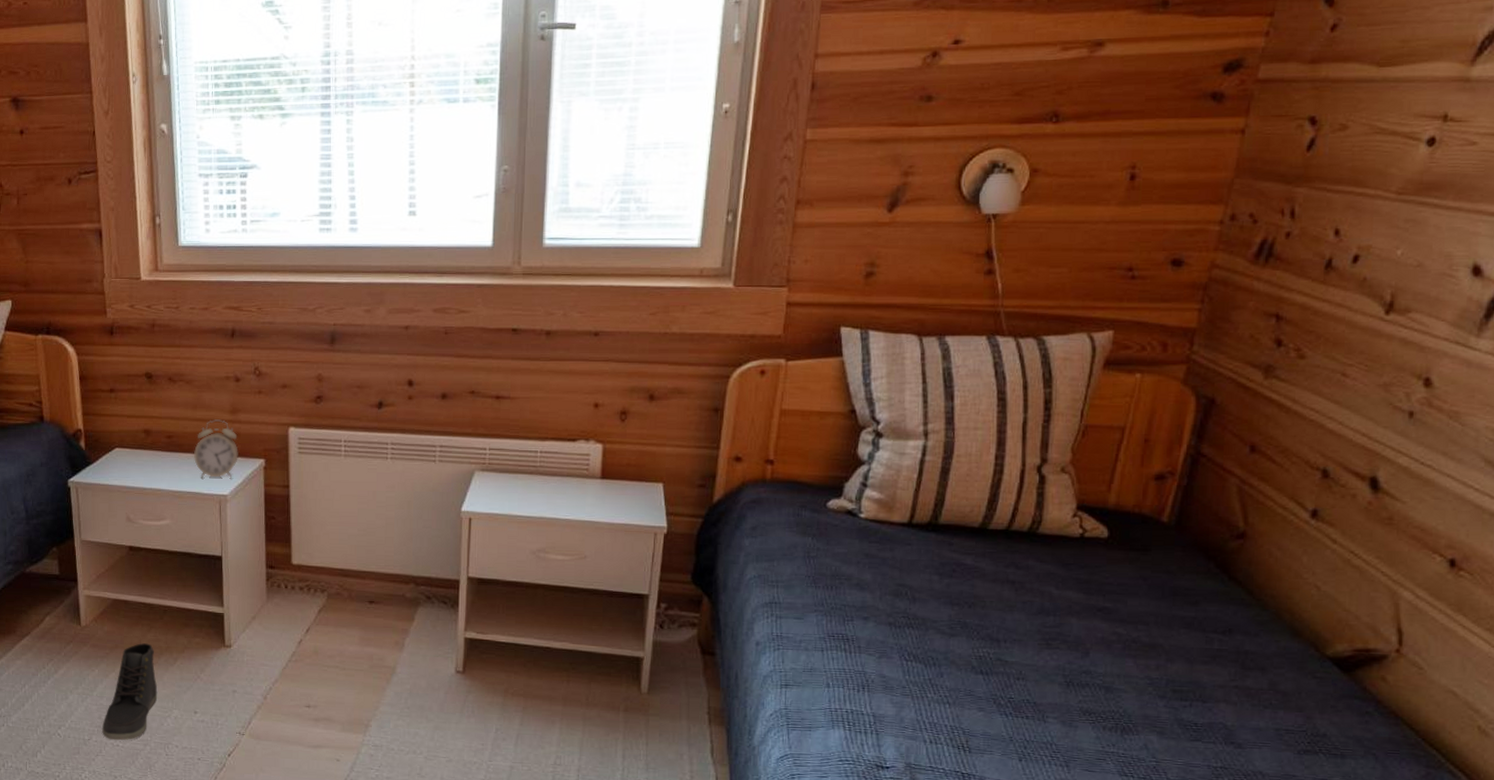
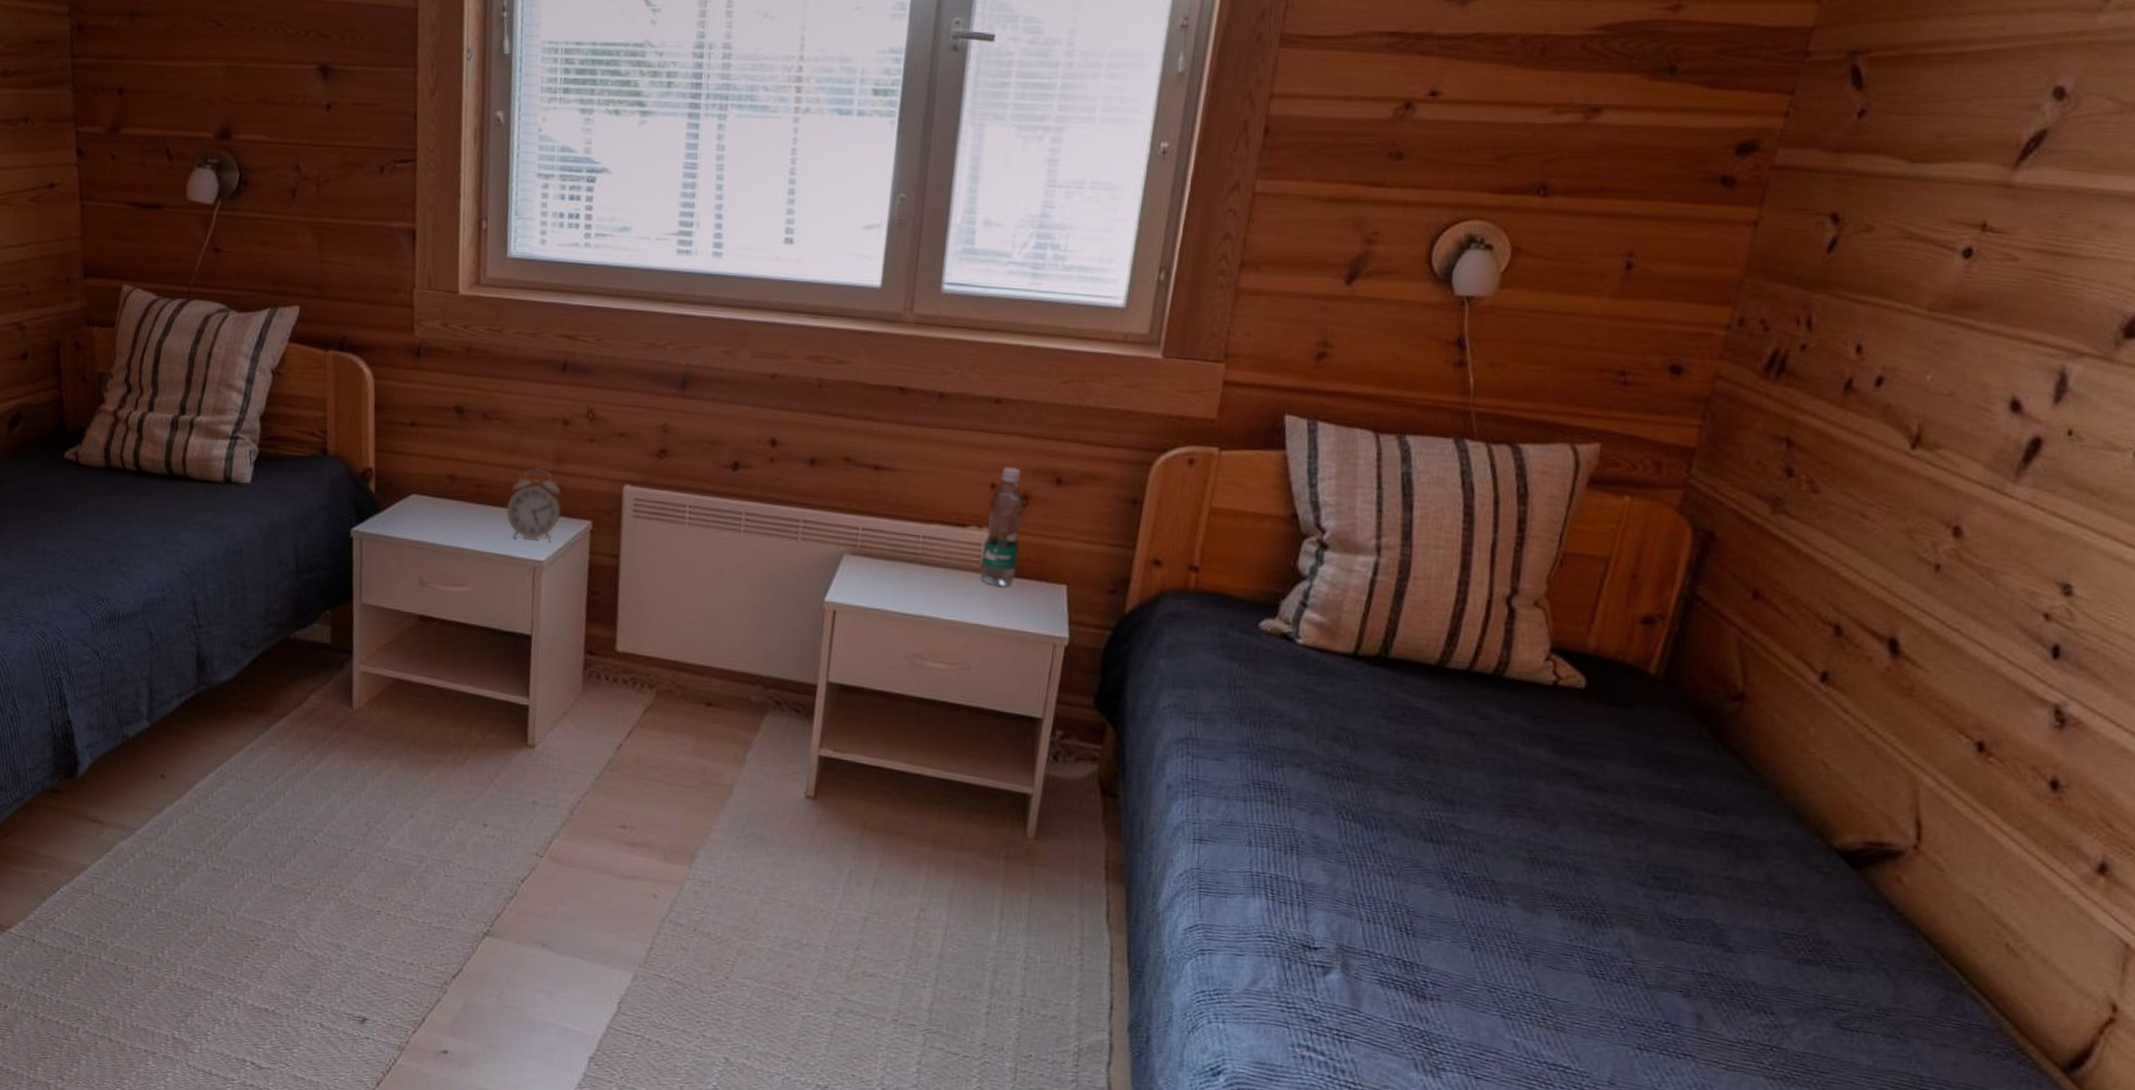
sneaker: present [102,643,158,741] -> none [368,735,441,854]
bottle: none [590,389,624,489] -> present [980,467,1026,587]

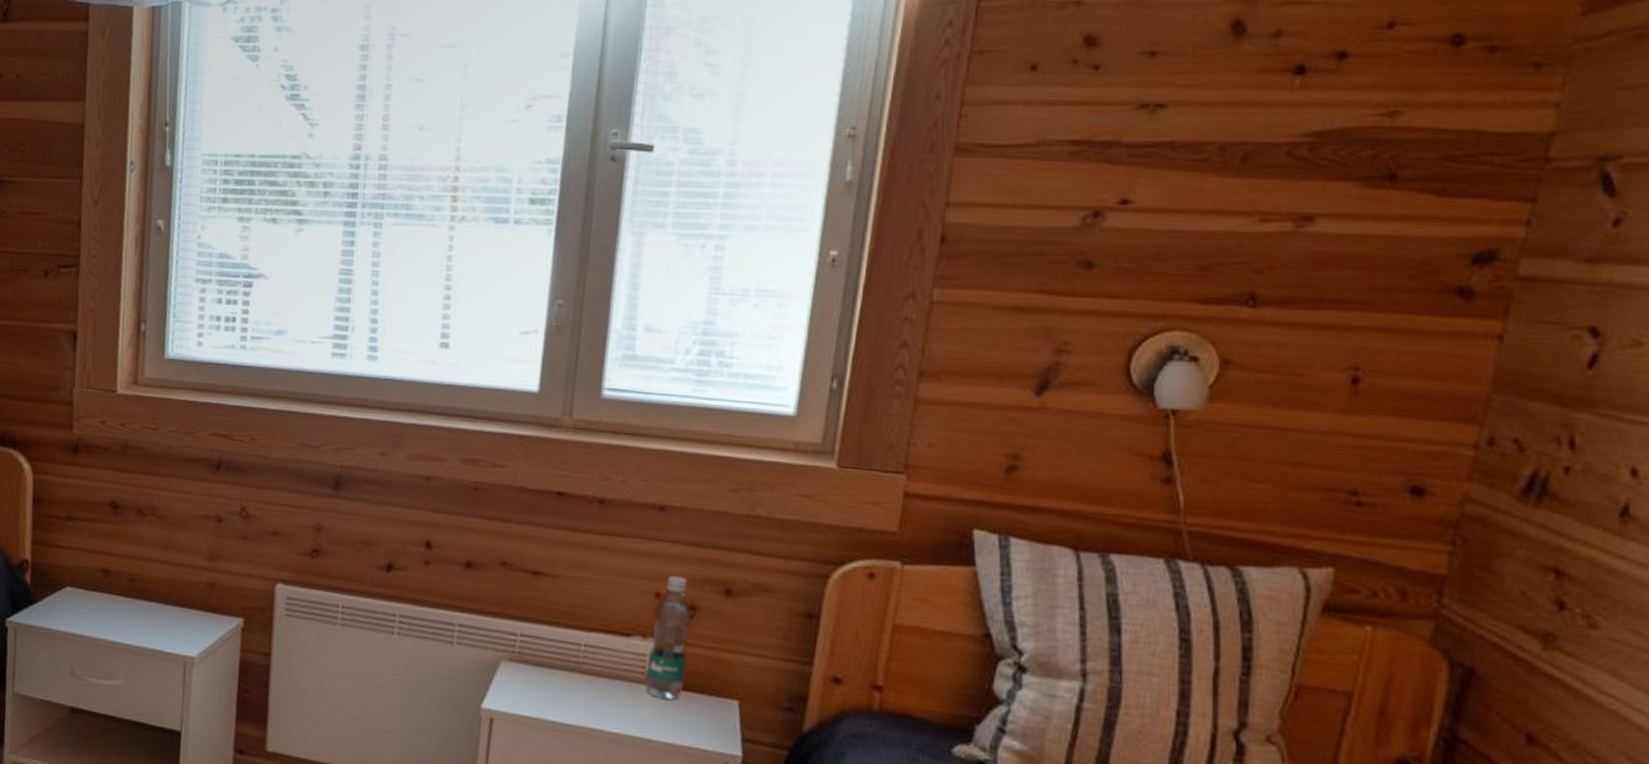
alarm clock: present [505,468,562,541] -> none [157,565,214,637]

